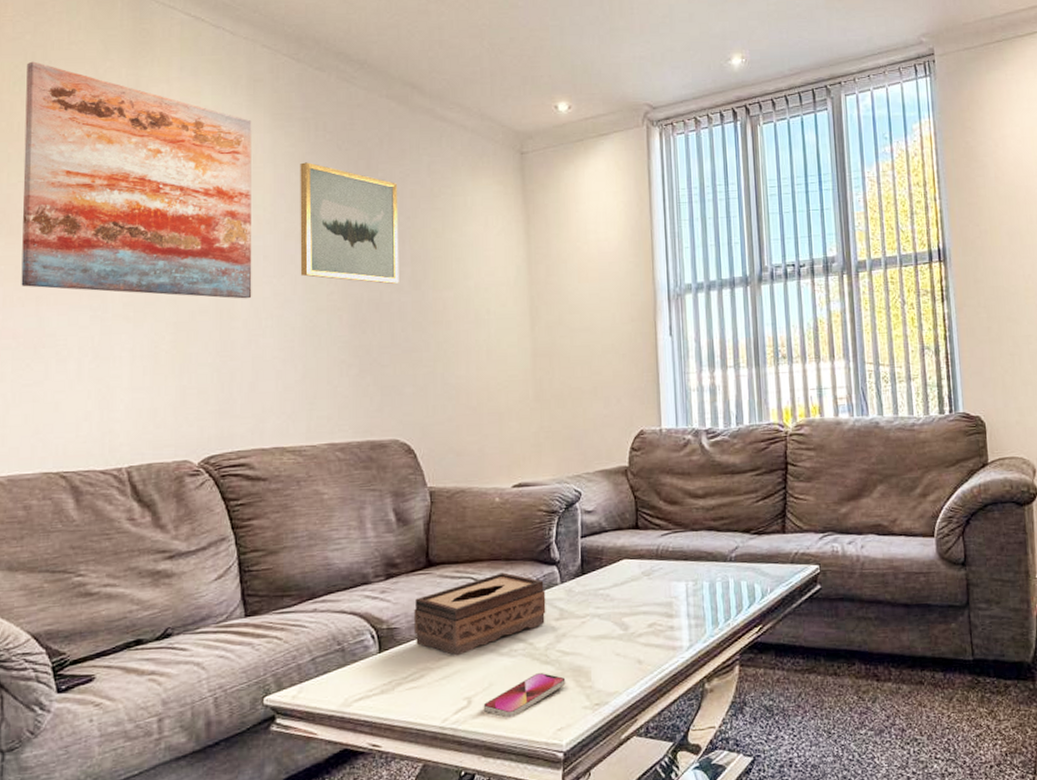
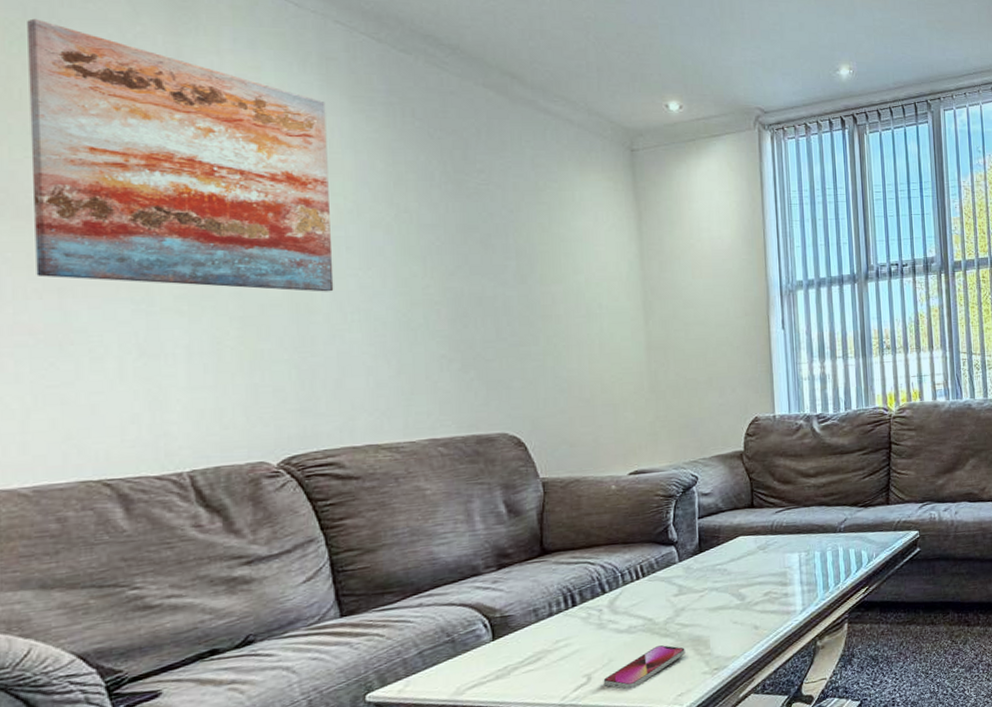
wall art: present [300,162,399,284] -> none [385,150,503,278]
tissue box: present [414,572,546,656] -> none [529,555,665,637]

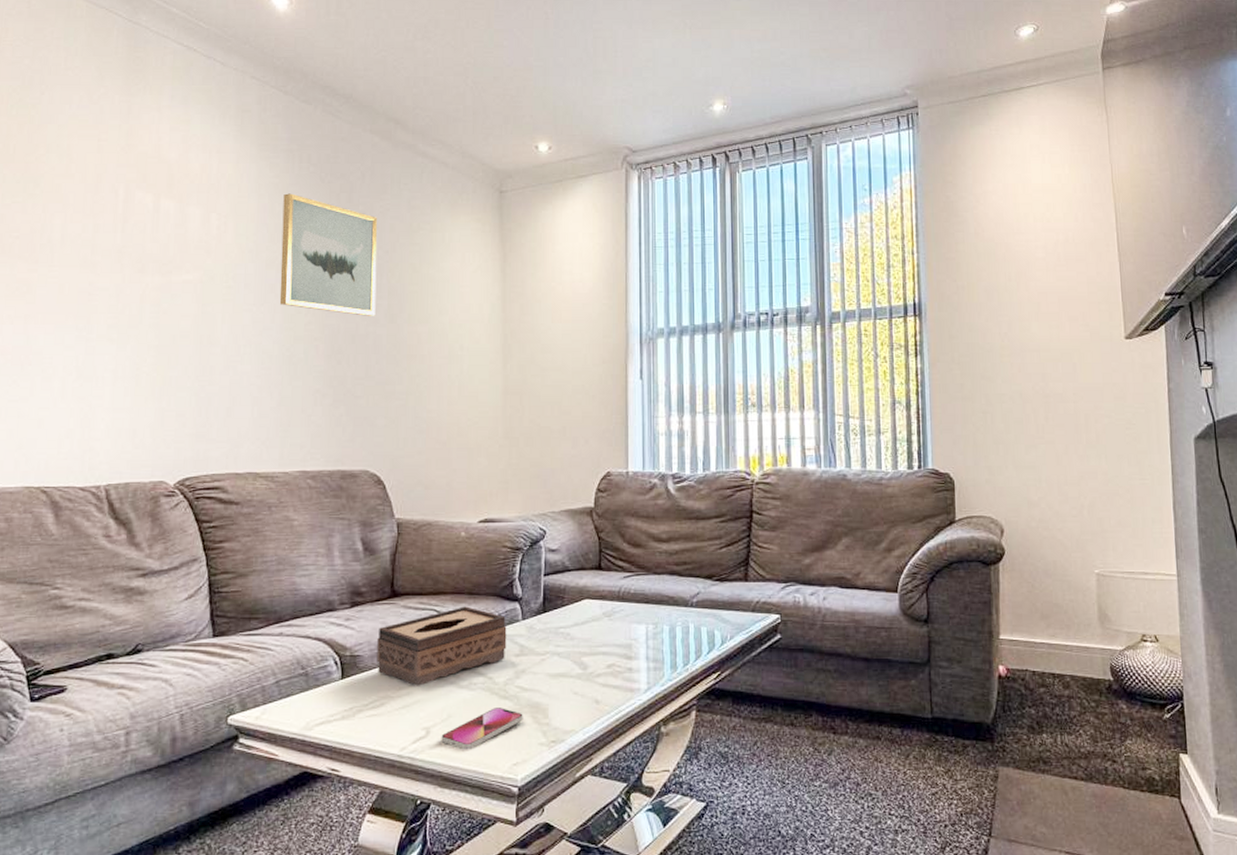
wall art: present [27,18,334,292] -> none [11,85,238,325]
wall art: none [385,150,503,278] -> present [279,193,378,316]
tissue box: none [529,555,665,637] -> present [377,606,507,686]

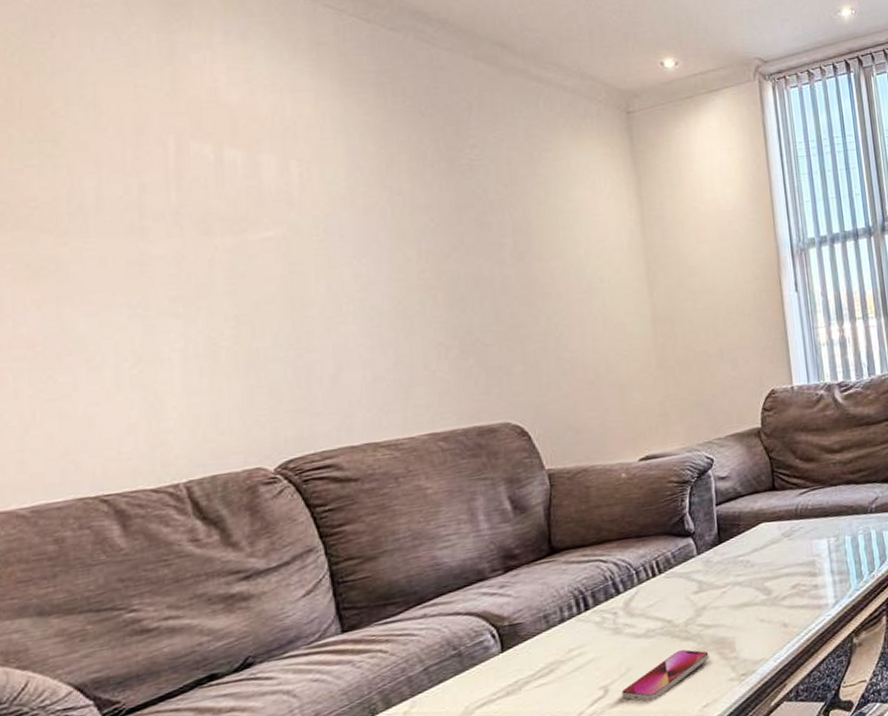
wall art: present [279,193,378,316] -> none [377,131,500,257]
tissue box: present [377,606,507,686] -> none [539,550,684,645]

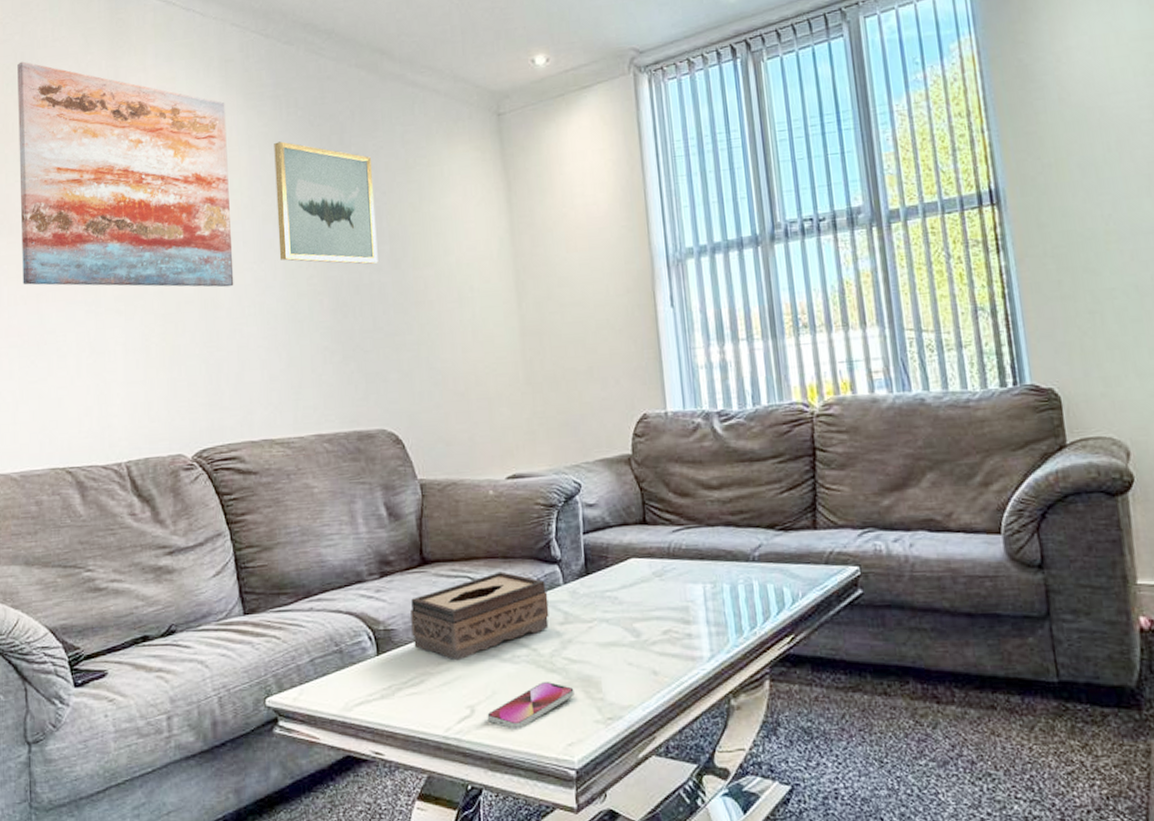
wall art: none [28,27,329,288] -> present [17,61,234,288]
wall art: none [377,131,500,257] -> present [274,141,378,264]
tissue box: none [539,550,684,645] -> present [411,571,549,661]

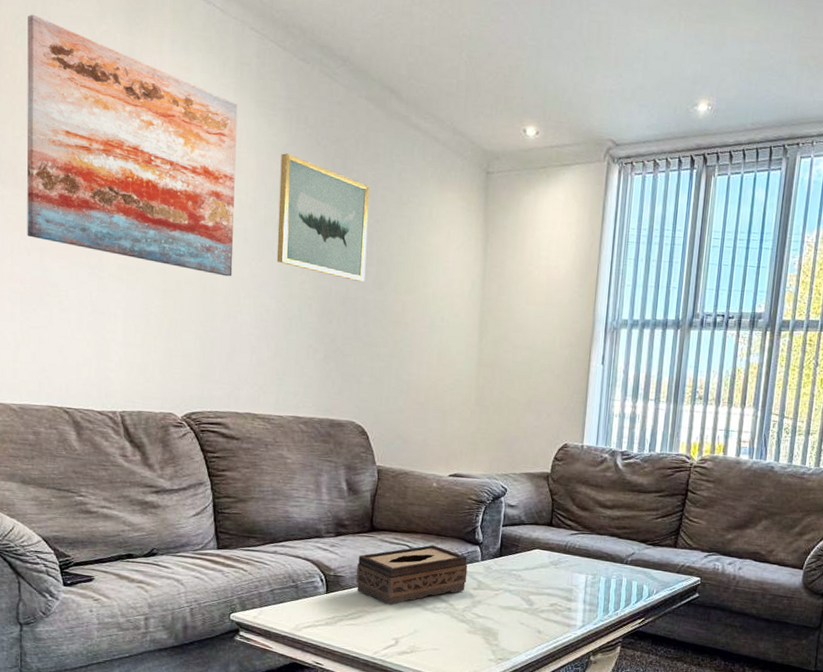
smartphone: present [487,682,575,729] -> none [407,628,477,659]

